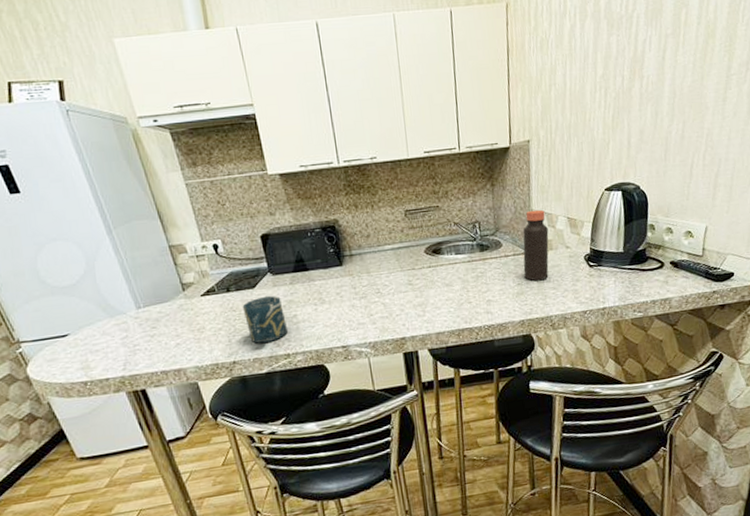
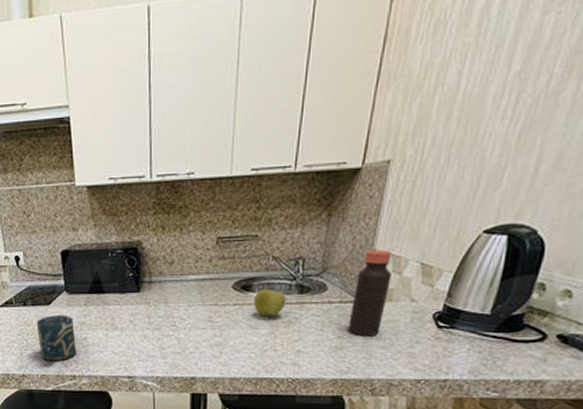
apple: none [444,250,472,274] -> present [253,288,287,316]

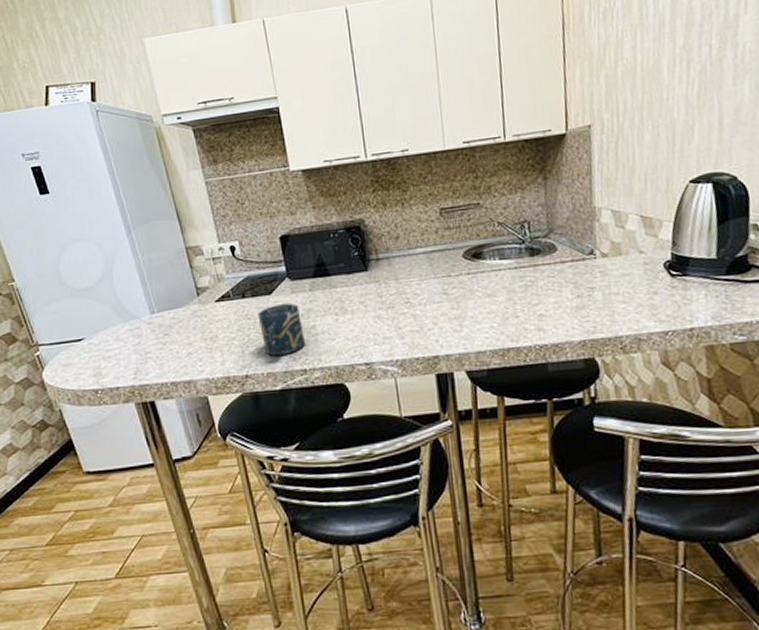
apple: present [253,288,287,316] -> none [486,254,519,283]
bottle: present [348,250,392,335] -> none [583,206,617,292]

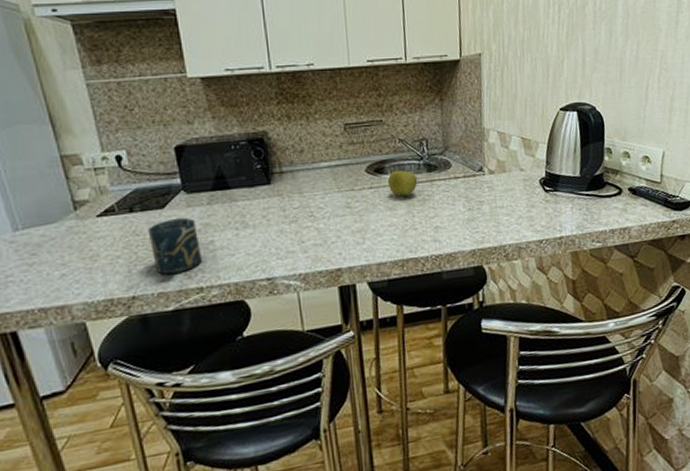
apple: none [486,254,519,283] -> present [387,170,418,197]

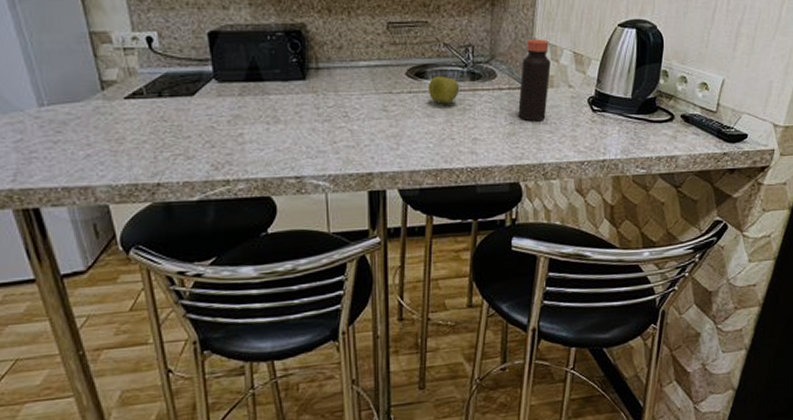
cup: present [148,218,202,275] -> none [176,108,230,165]
bottle: none [474,128,502,206] -> present [518,39,551,121]

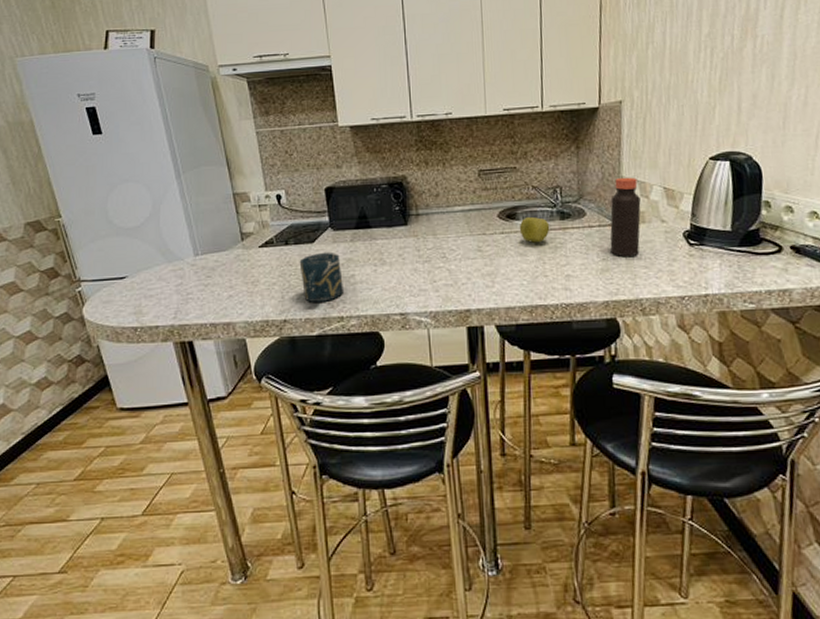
cup: none [176,108,230,165] -> present [299,253,343,303]

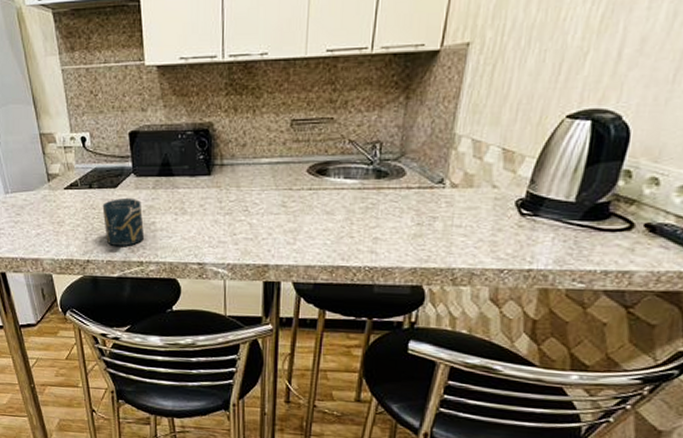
apple: present [519,216,550,243] -> none [329,173,363,202]
bottle: present [610,177,641,256] -> none [427,134,472,223]

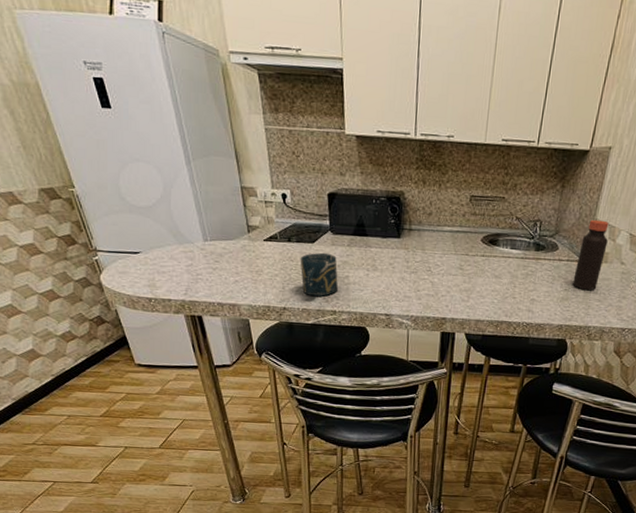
bottle: none [427,134,472,223] -> present [573,219,609,290]

